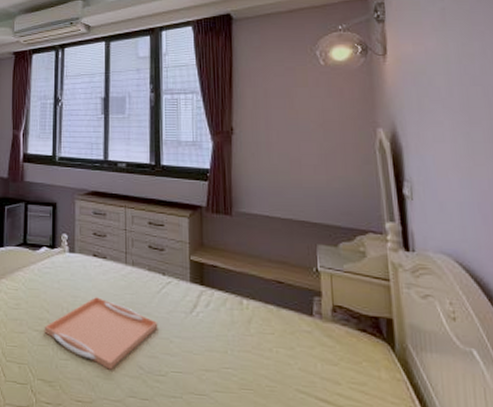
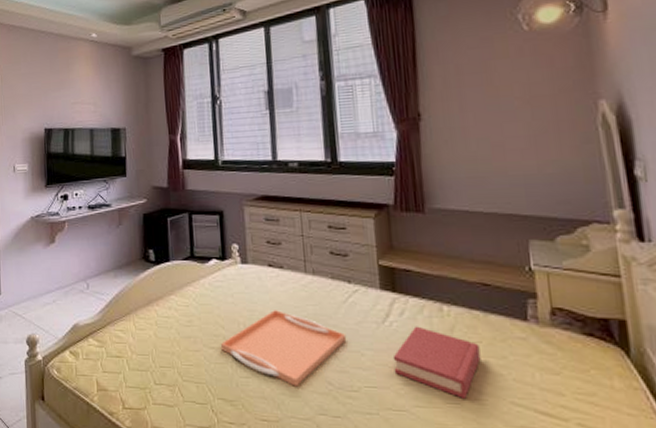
hardback book: none [197,317,273,385] -> present [393,326,481,399]

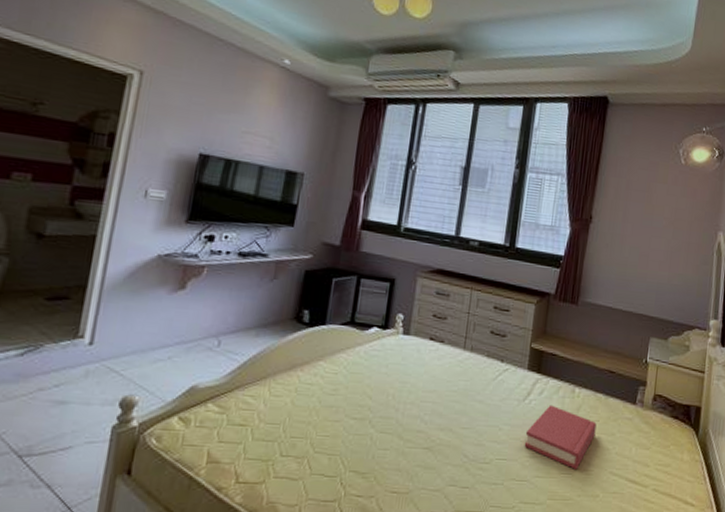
serving tray: present [220,310,347,387] -> none [363,383,490,459]

